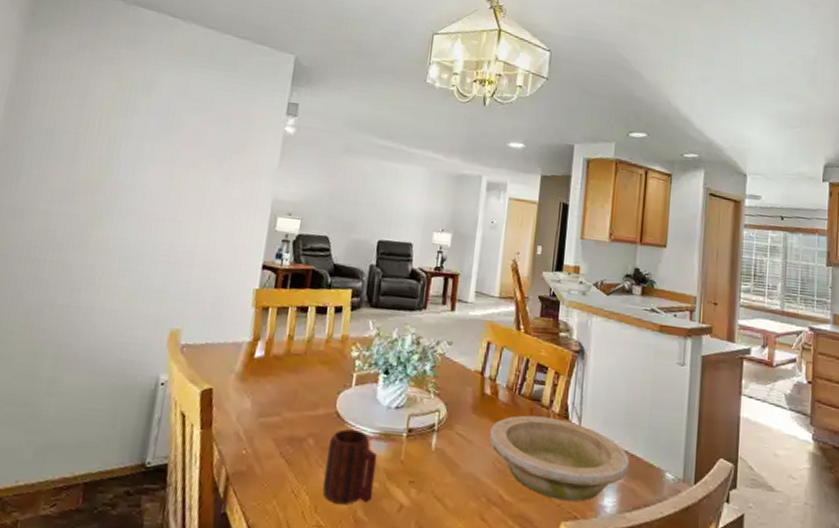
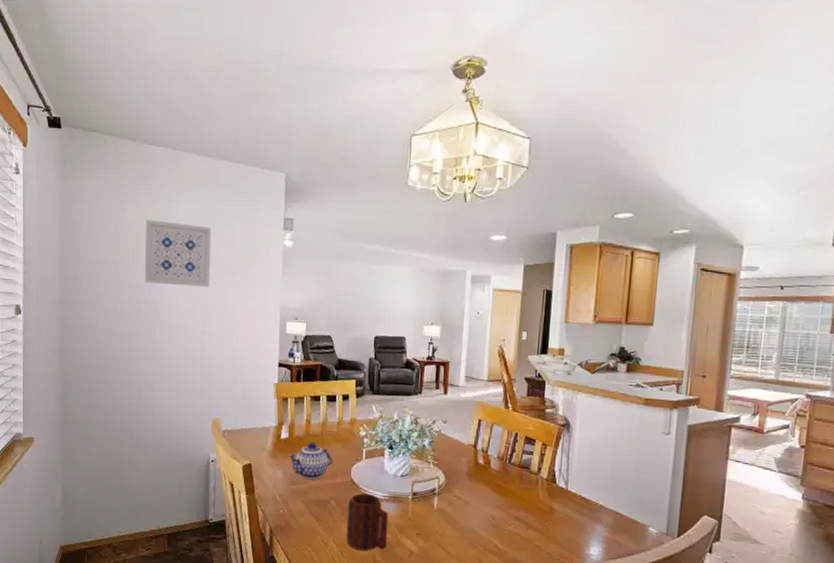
wall art: none [109,88,202,170] -> present [144,220,212,287]
teapot: none [260,362,317,410] -> present [288,441,334,479]
bowl: present [489,415,629,502] -> none [484,480,614,551]

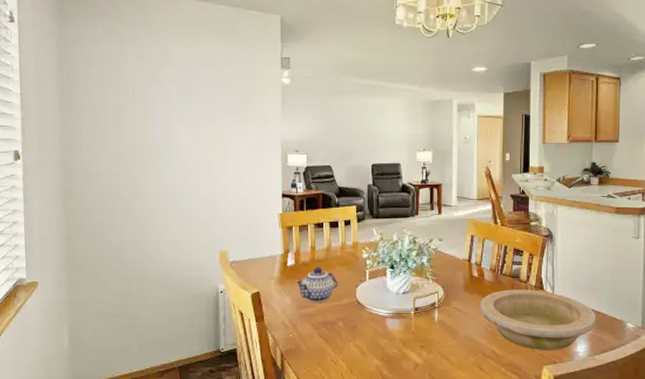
wall art: present [144,220,212,287] -> none [145,63,212,125]
mug: present [346,493,389,551] -> none [354,312,393,366]
bowl: none [484,480,614,551] -> present [481,289,596,350]

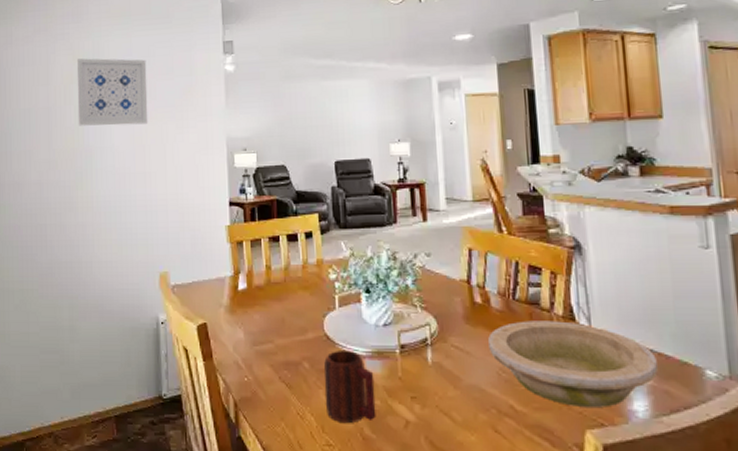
wall art: none [145,63,212,125] -> present [77,58,148,126]
teapot: present [295,267,339,302] -> none [248,291,302,337]
mug: none [354,312,393,366] -> present [324,349,376,423]

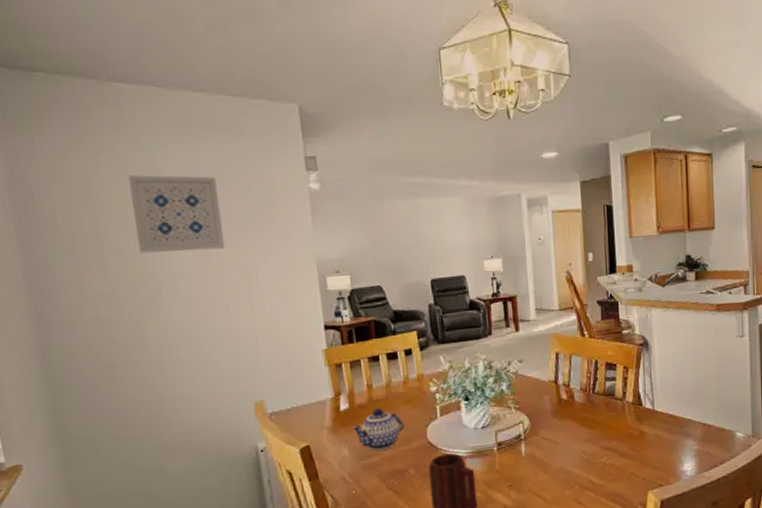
teapot: none [248,291,302,337] -> present [351,408,405,451]
bowl: present [488,321,658,407] -> none [573,407,702,474]

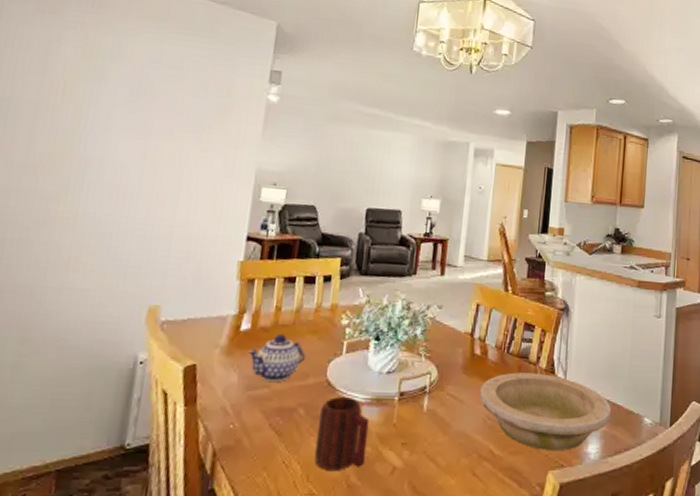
wall art: present [129,175,226,253] -> none [75,54,178,141]
bowl: none [573,407,702,474] -> present [480,372,611,450]

